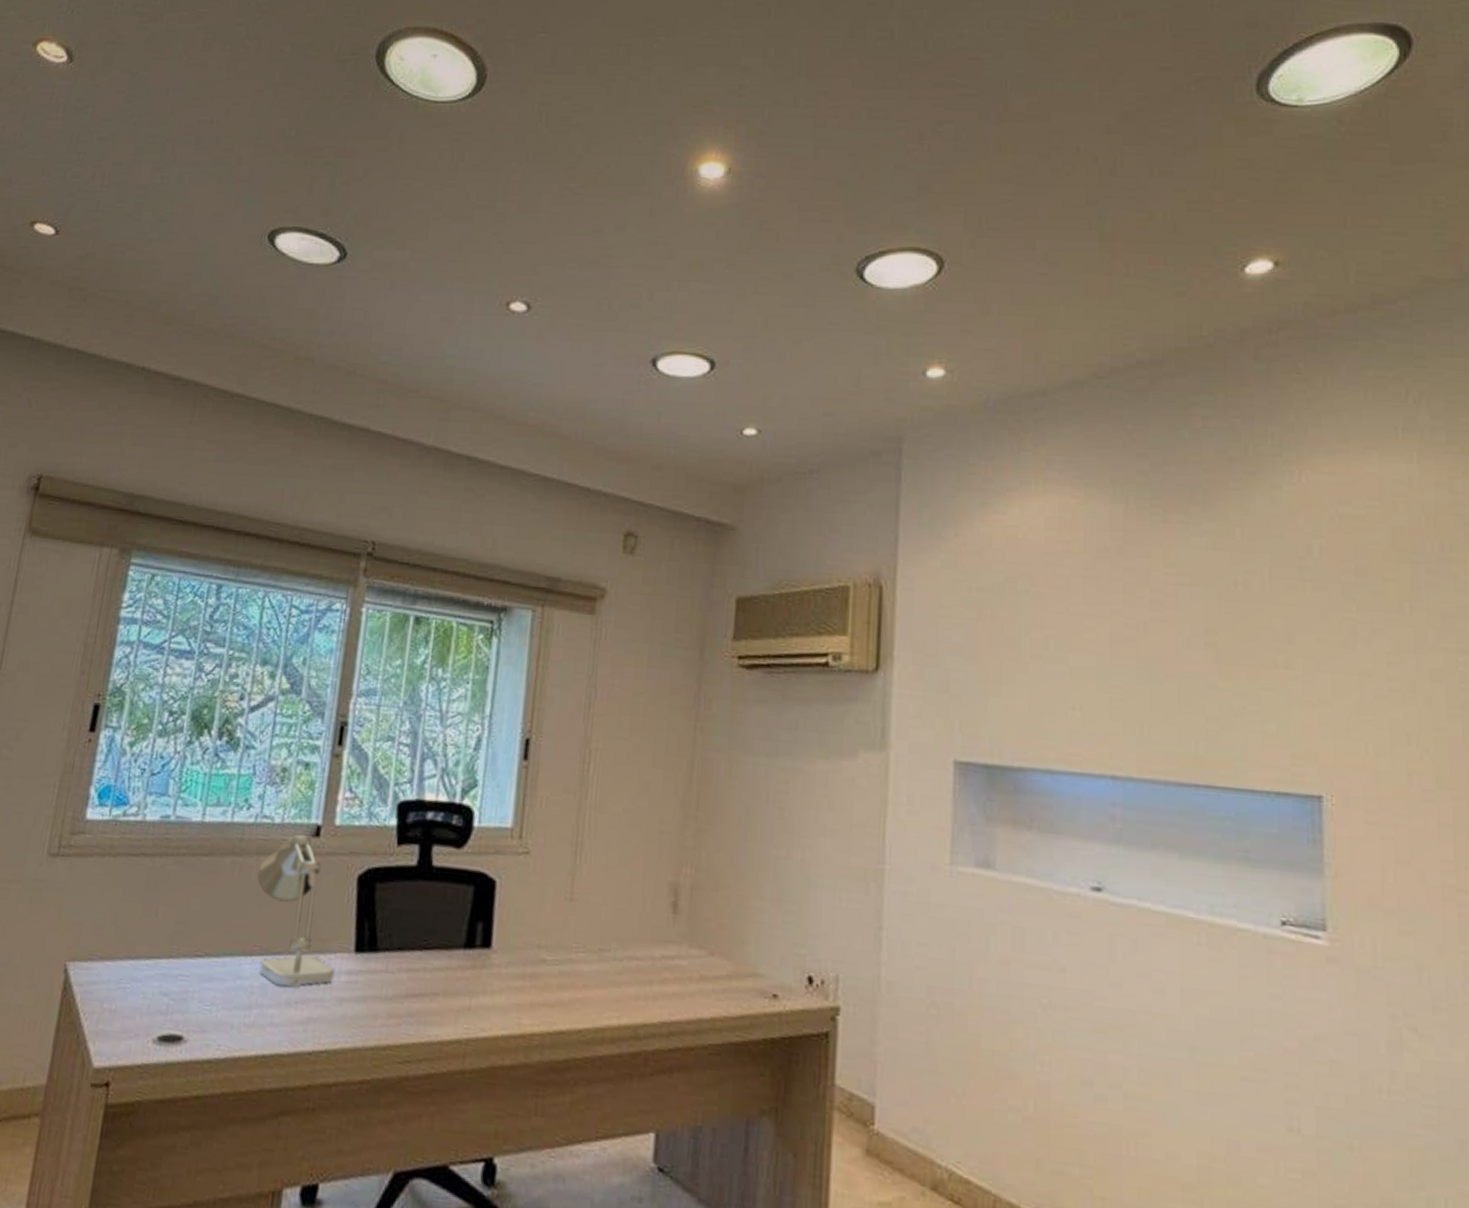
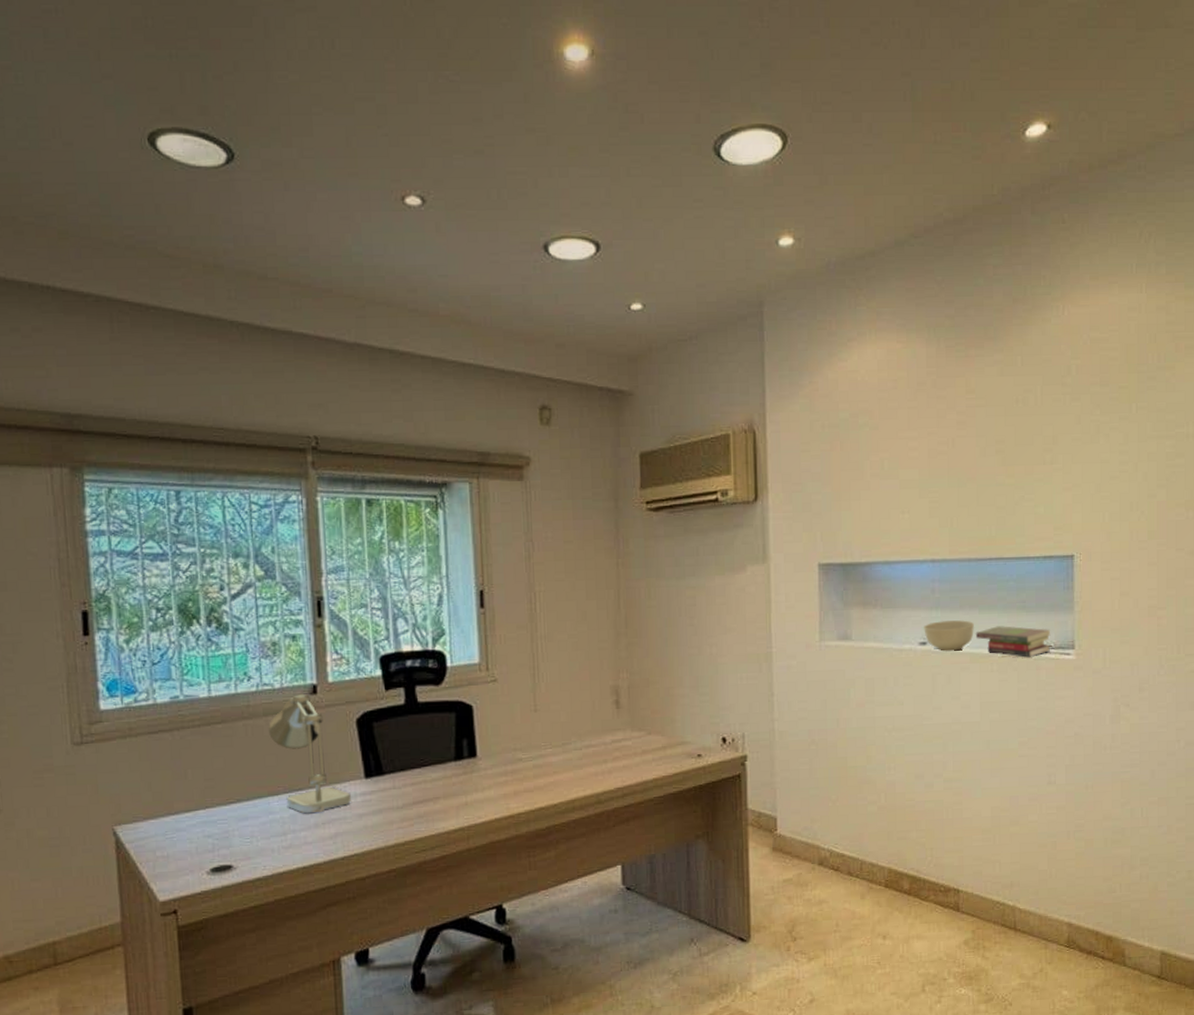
bowl: none [1098,861,1172,907] -> present [924,620,974,652]
books: none [1174,880,1289,935] -> present [975,626,1051,659]

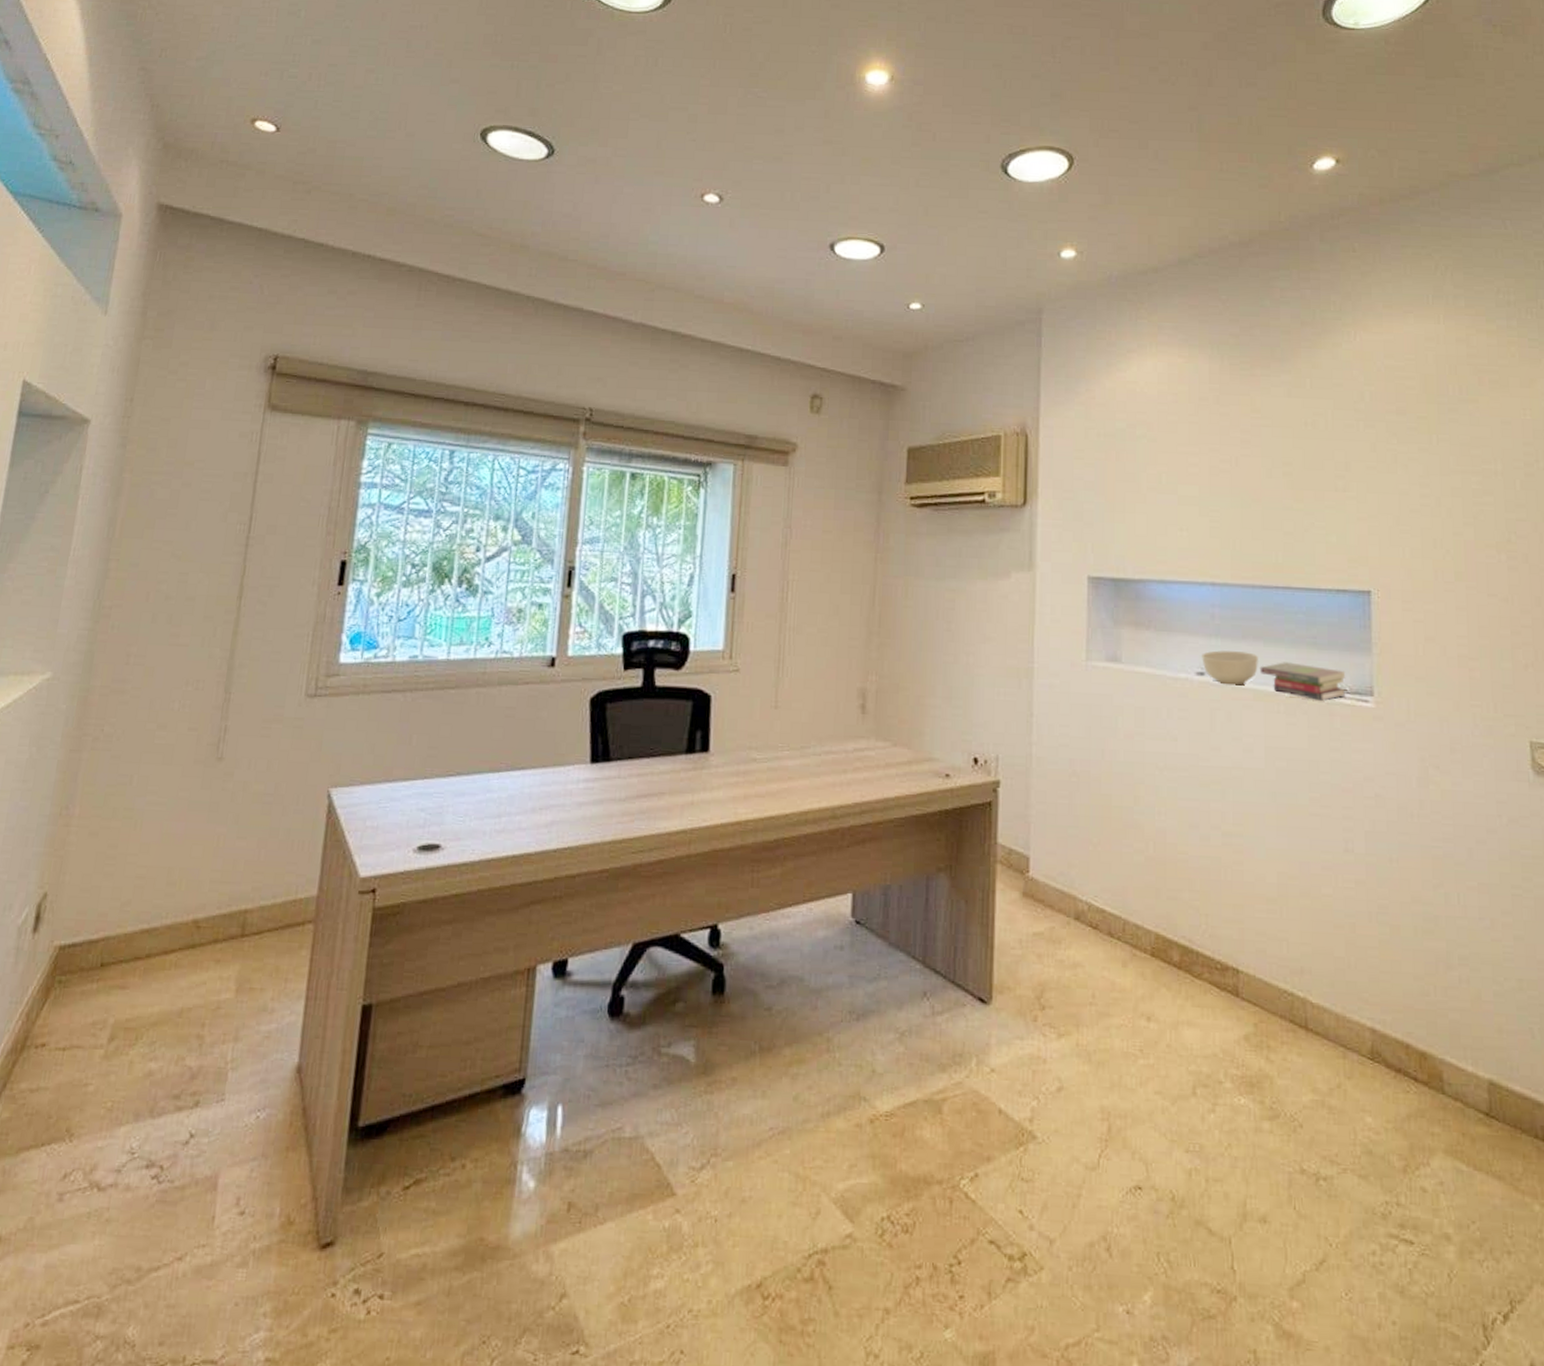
desk lamp: present [269,693,351,814] -> none [500,665,573,797]

